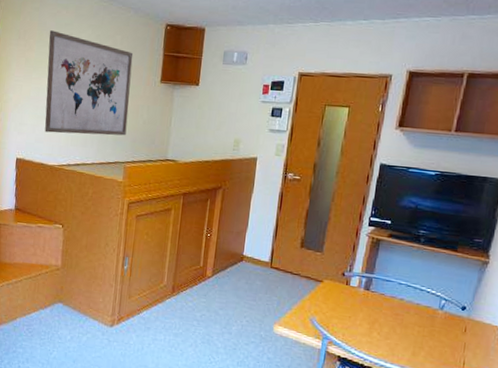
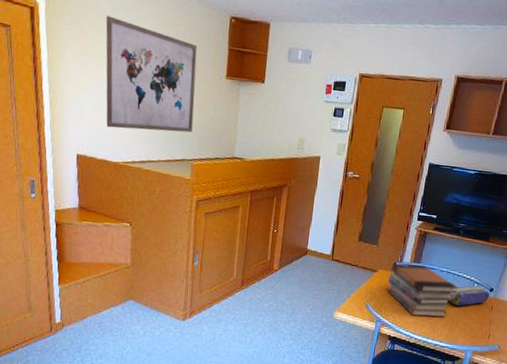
book stack: none [335,274,421,338] -> present [388,263,458,317]
pencil case: none [408,302,463,326] -> present [447,285,491,306]

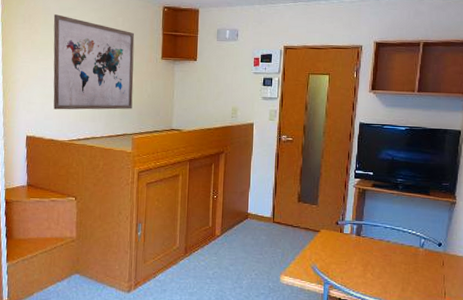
book stack: present [388,263,458,317] -> none [332,222,405,277]
pencil case: present [447,285,491,306] -> none [395,241,439,264]

